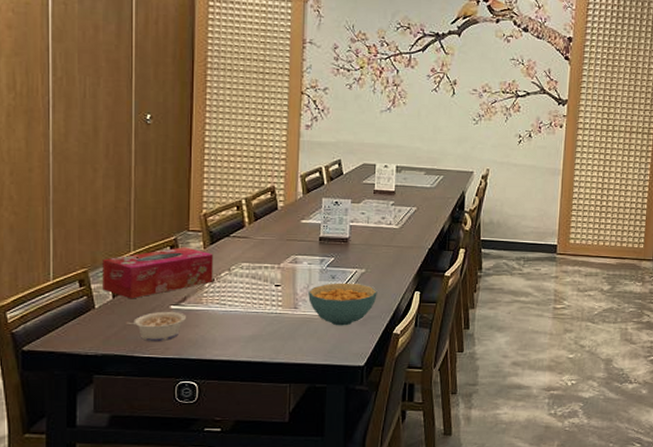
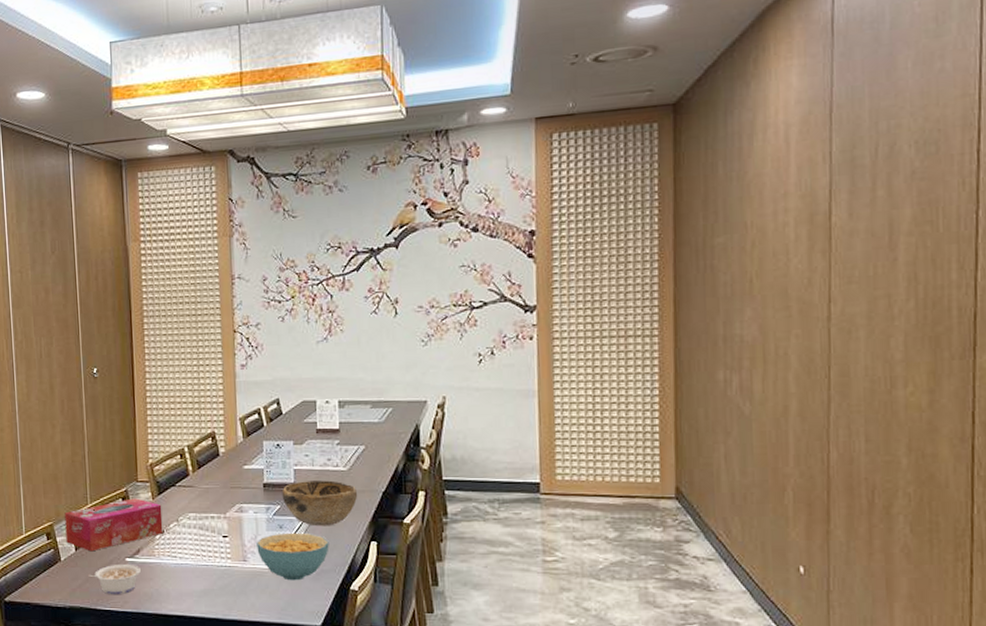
decorative bowl: none [336,236,407,278] -> present [281,480,358,527]

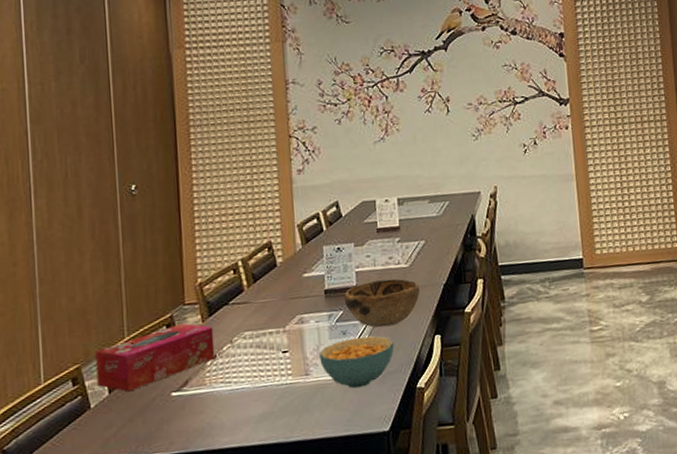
legume: present [87,563,141,595] -> none [124,399,189,438]

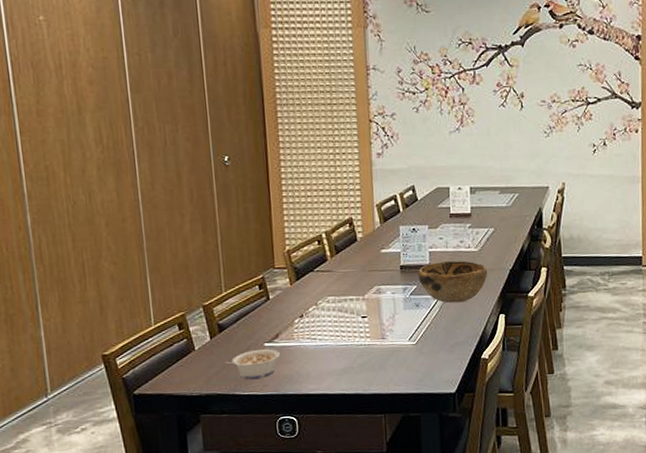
tissue box: present [95,323,215,392] -> none [197,284,302,339]
legume: none [124,399,189,438] -> present [224,348,280,380]
cereal bowl: present [319,336,394,389] -> none [394,309,462,354]

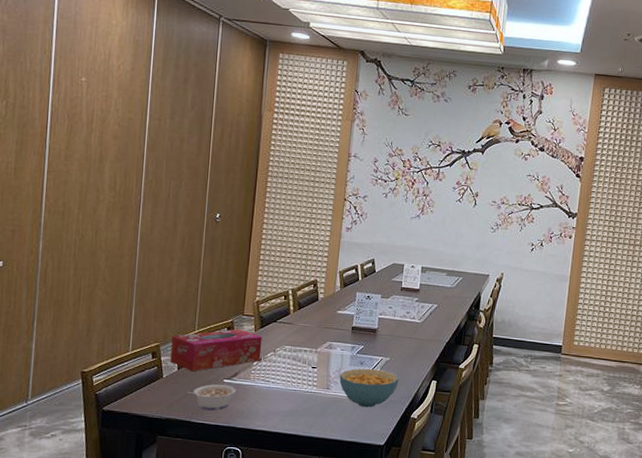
tissue box: none [197,284,302,339] -> present [170,329,262,372]
cereal bowl: none [394,309,462,354] -> present [339,368,399,408]
decorative bowl: present [417,260,488,304] -> none [366,328,427,366]

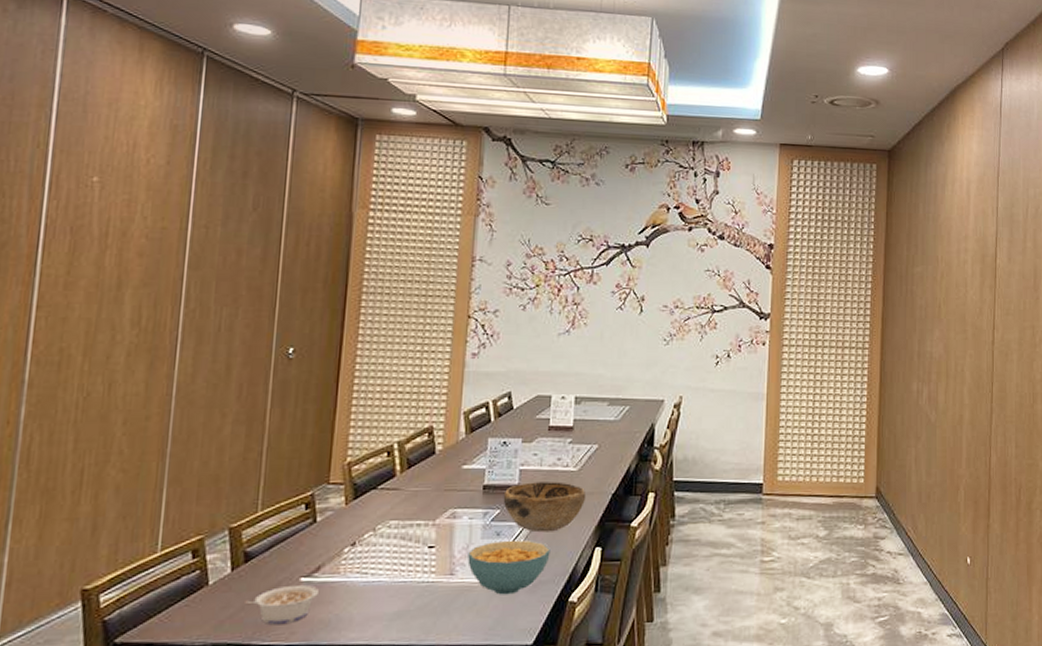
tissue box: present [170,329,262,372] -> none [220,503,357,572]
decorative bowl: none [366,328,427,366] -> present [503,482,586,533]

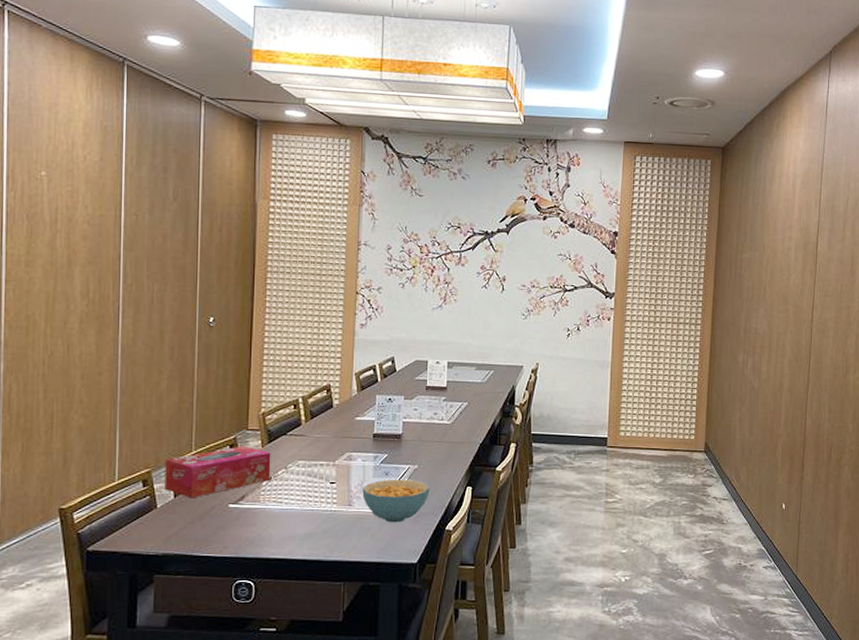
tissue box: none [220,503,357,572] -> present [165,446,271,498]
legume: present [243,584,319,625] -> none [185,510,244,541]
decorative bowl: present [503,482,586,533] -> none [390,432,459,474]

